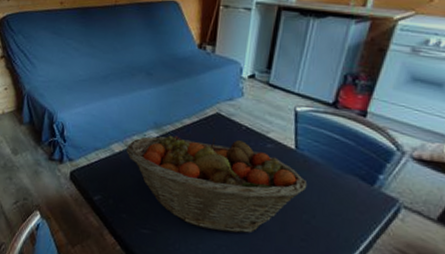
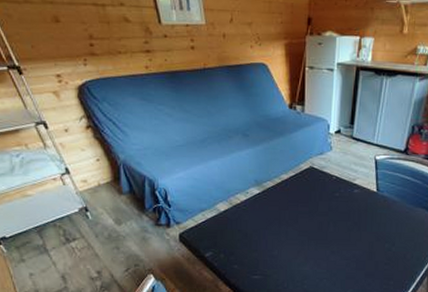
fruit basket: present [126,135,308,234] -> none [231,189,388,268]

